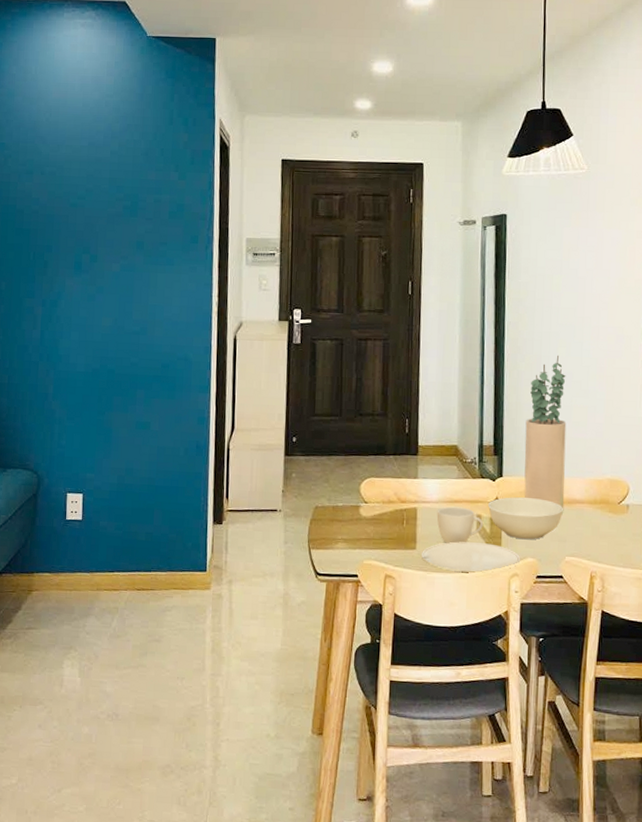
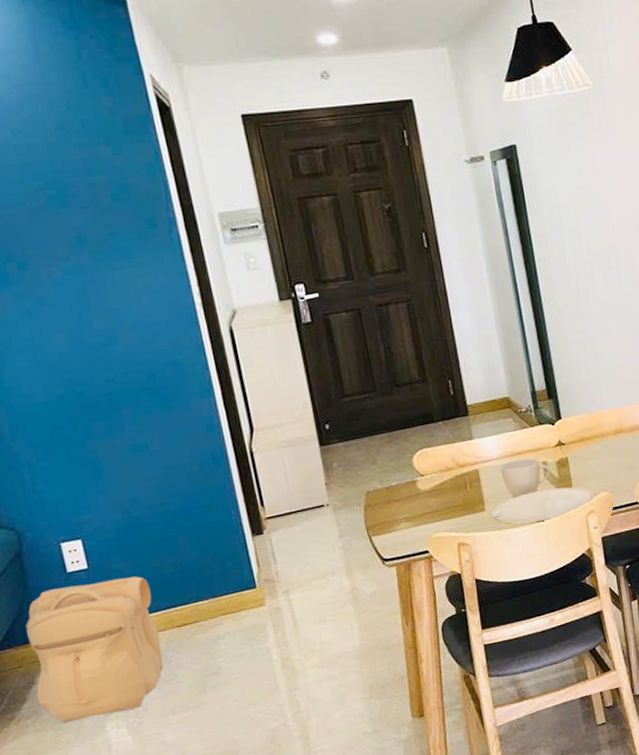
backpack: none [19,531,124,654] -> present [25,576,164,724]
bowl: present [488,497,564,540] -> none [552,432,628,477]
vase: present [524,355,567,511] -> none [573,285,629,439]

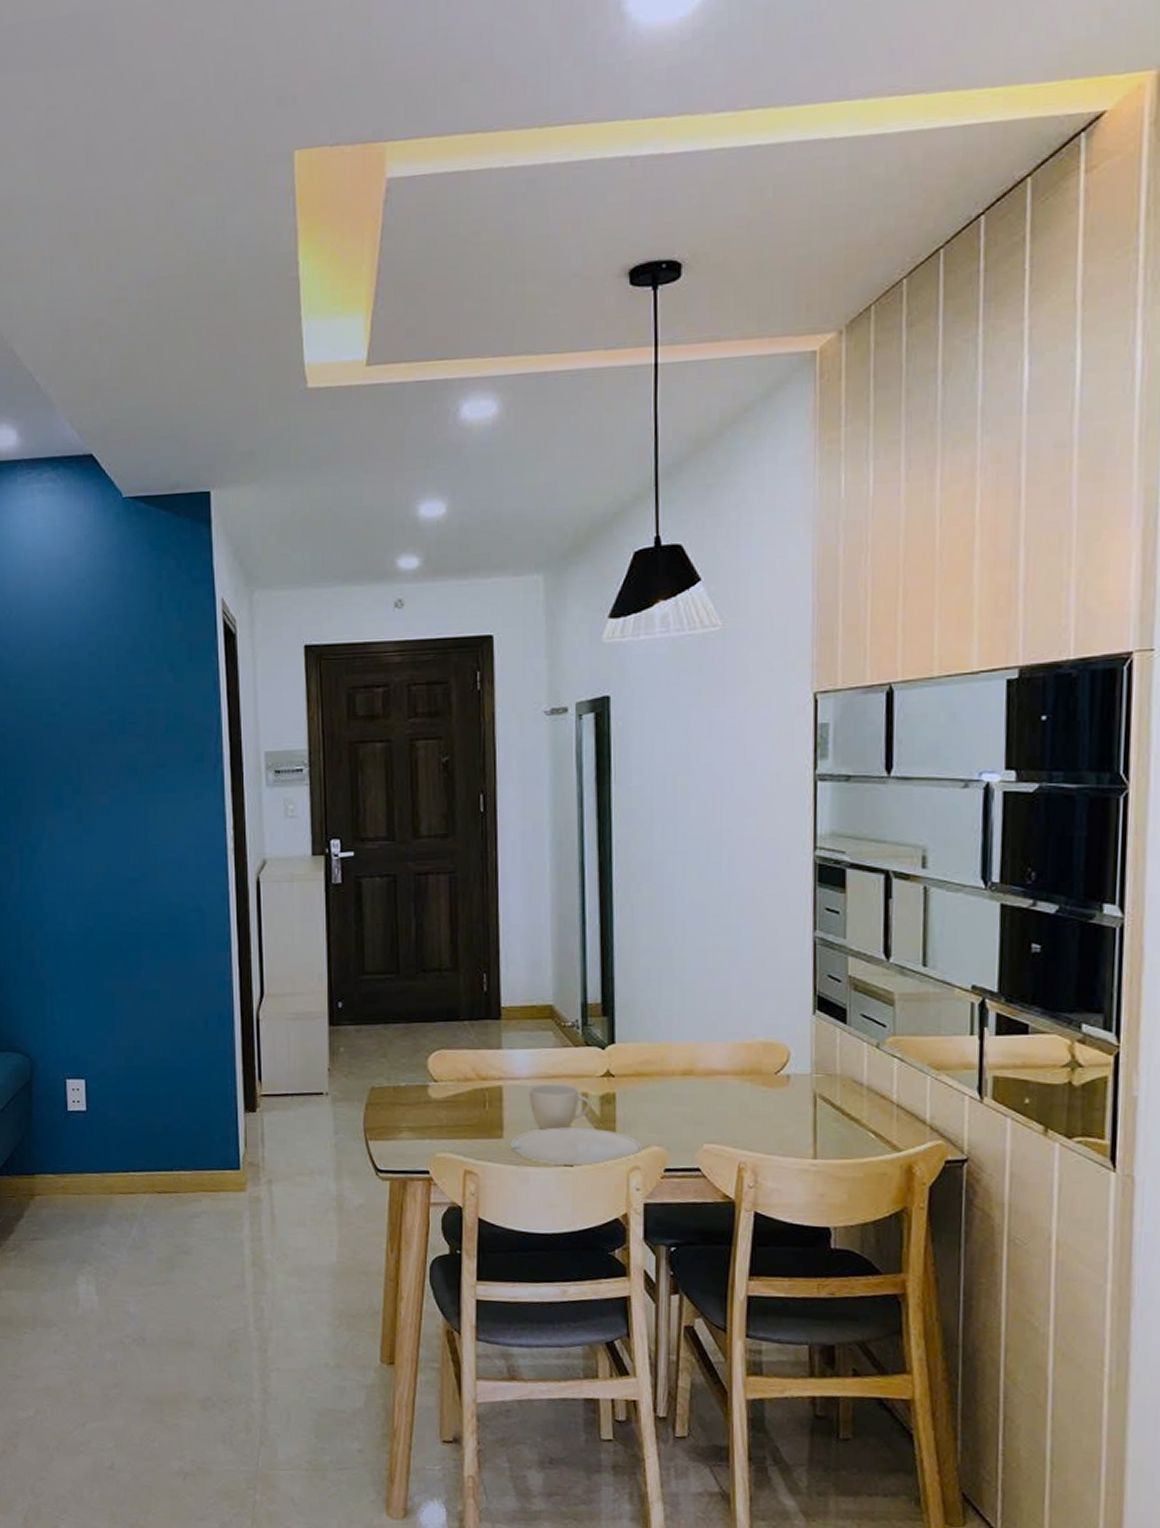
backpack: present [25,576,164,724] -> none [22,1125,140,1269]

